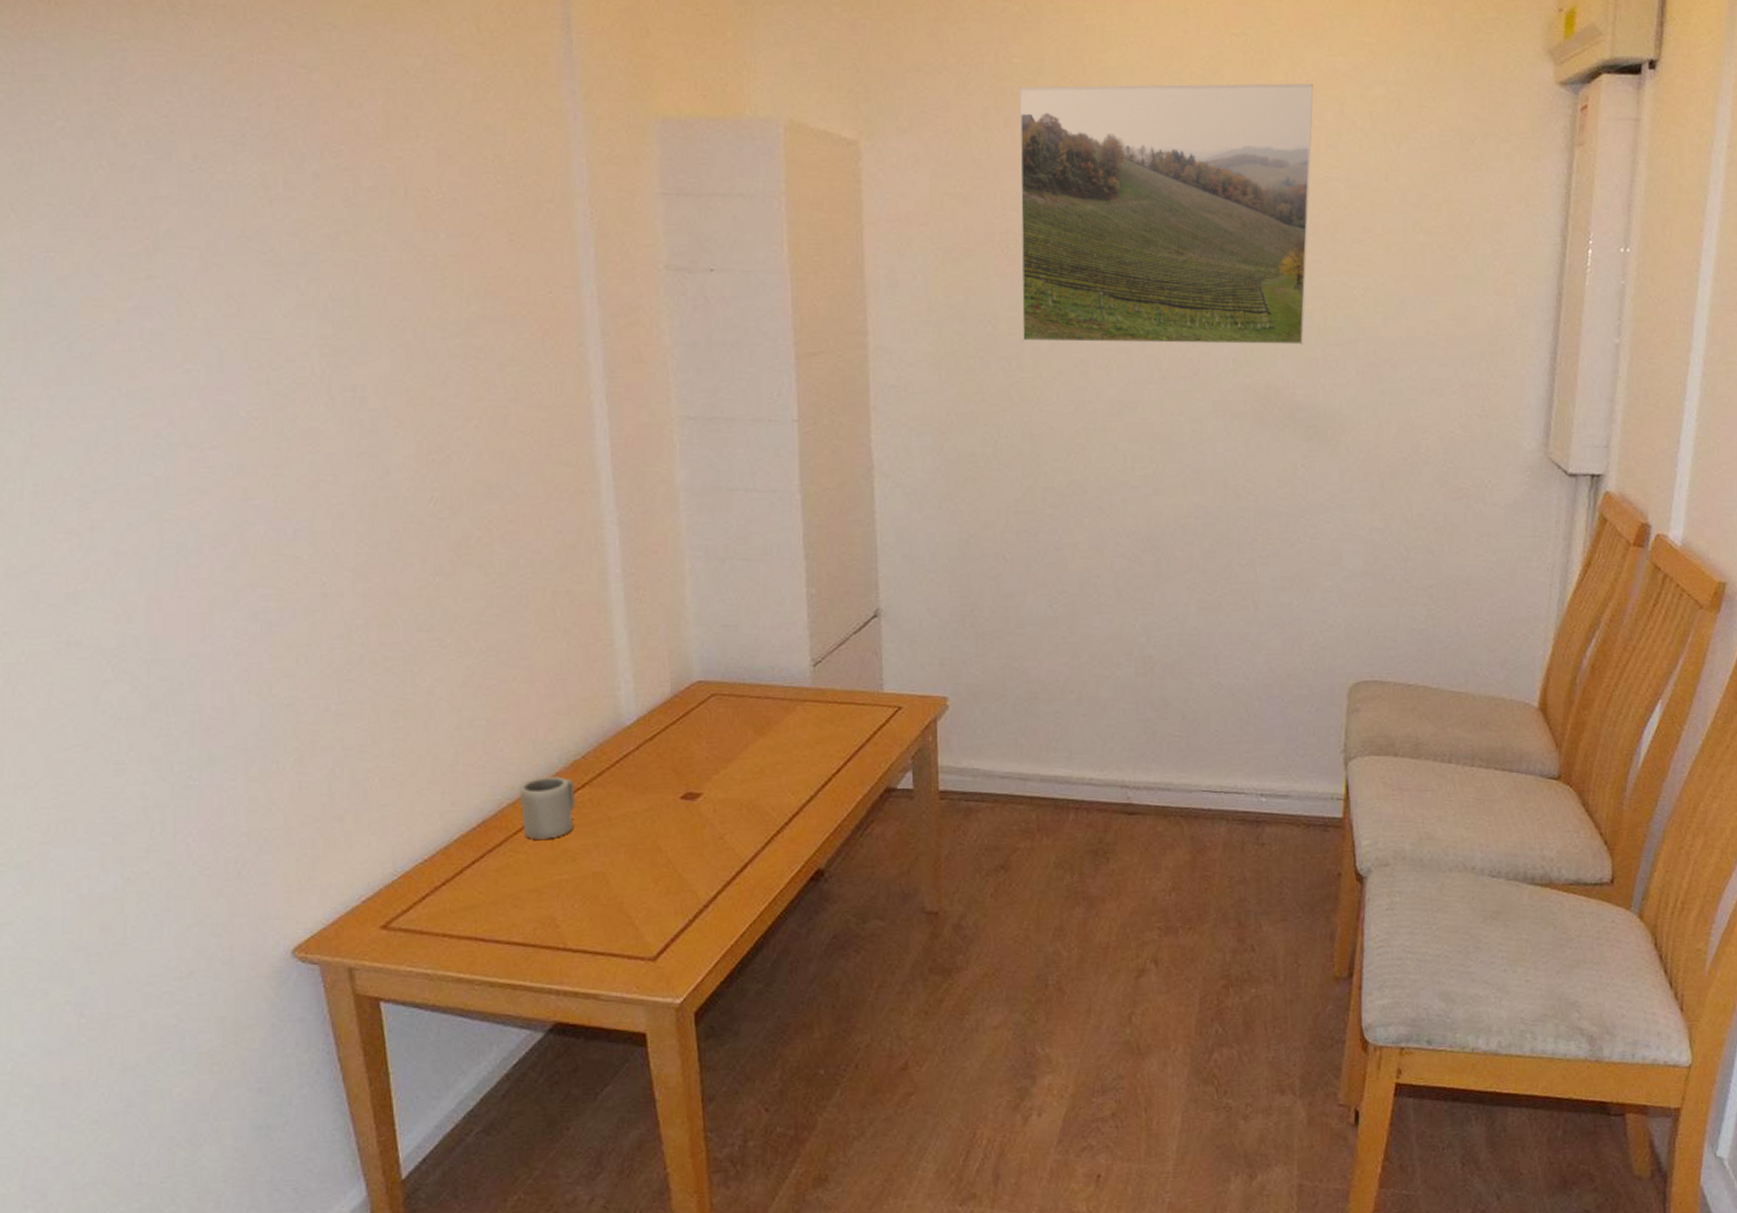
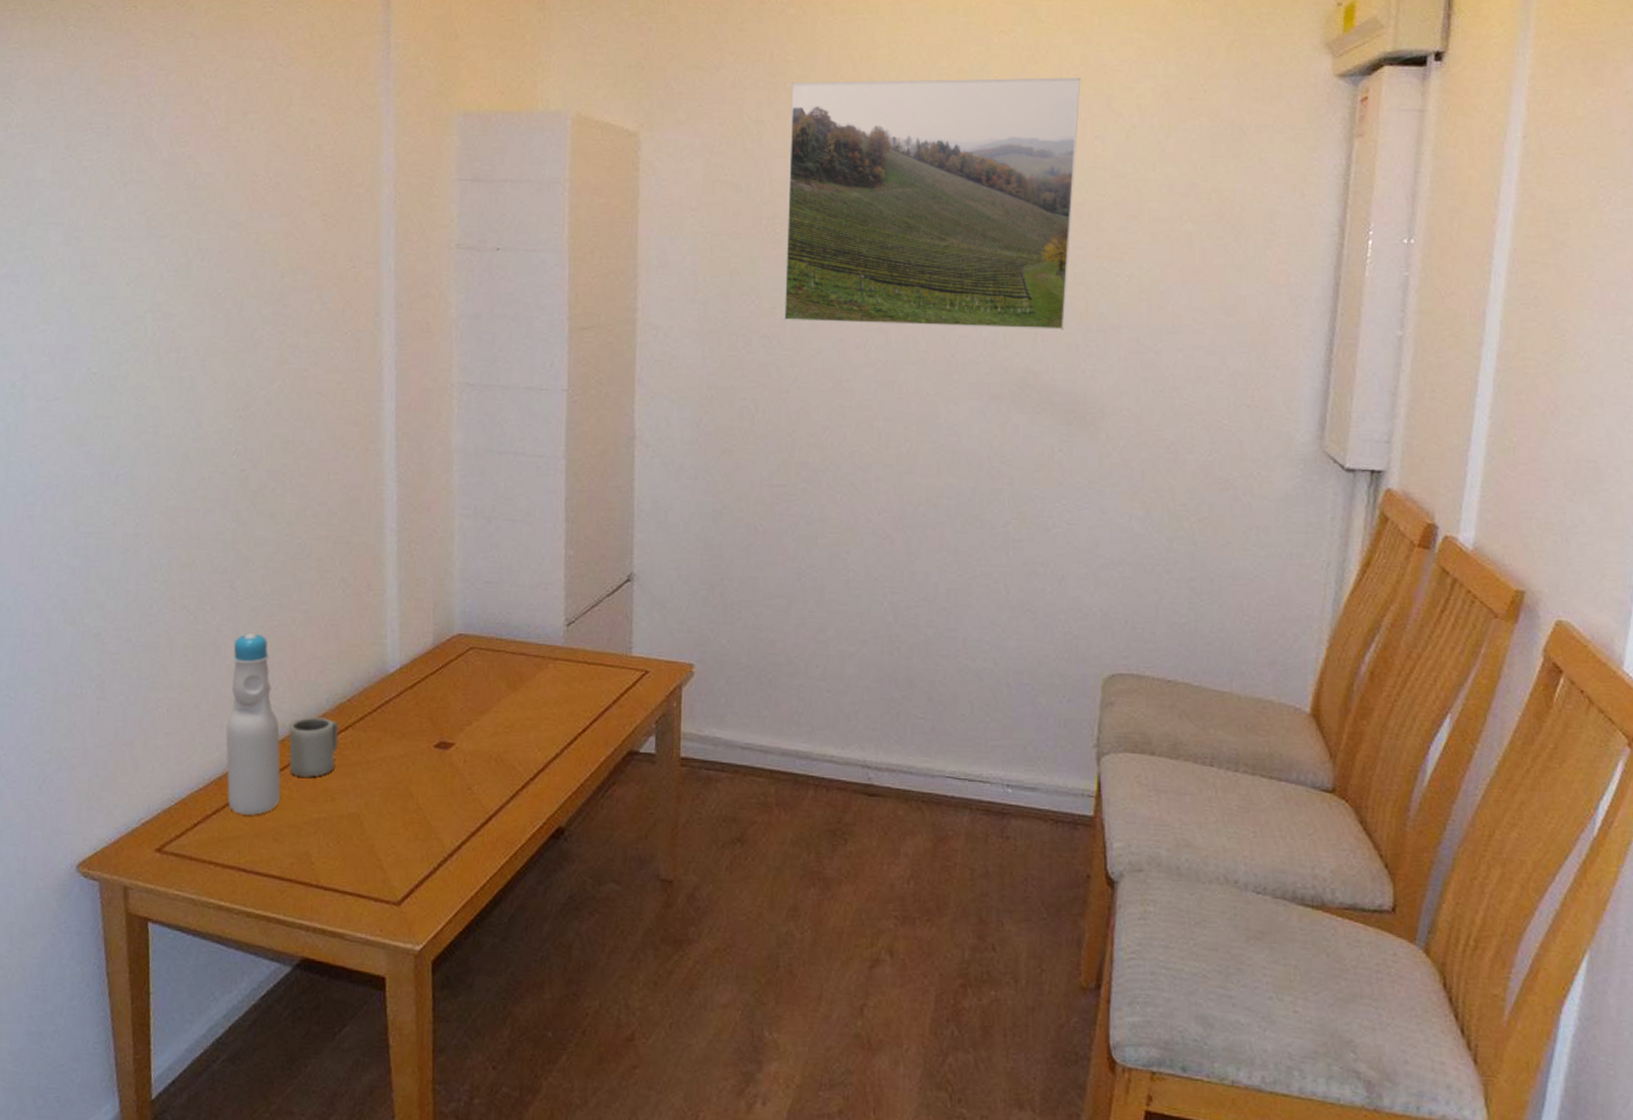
bottle: none [449,693,516,883] -> present [226,633,281,815]

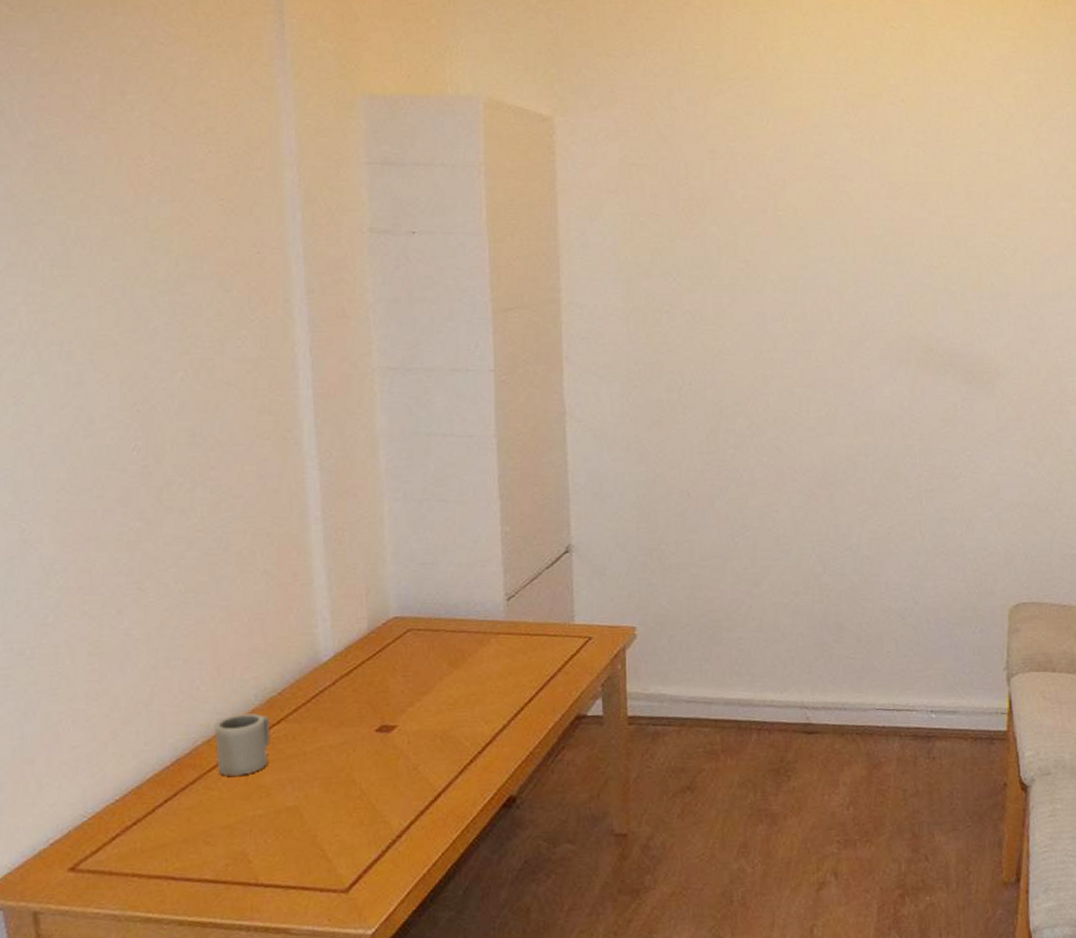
bottle: present [226,633,281,815] -> none [143,634,209,822]
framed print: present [783,77,1081,330] -> none [700,70,964,299]

